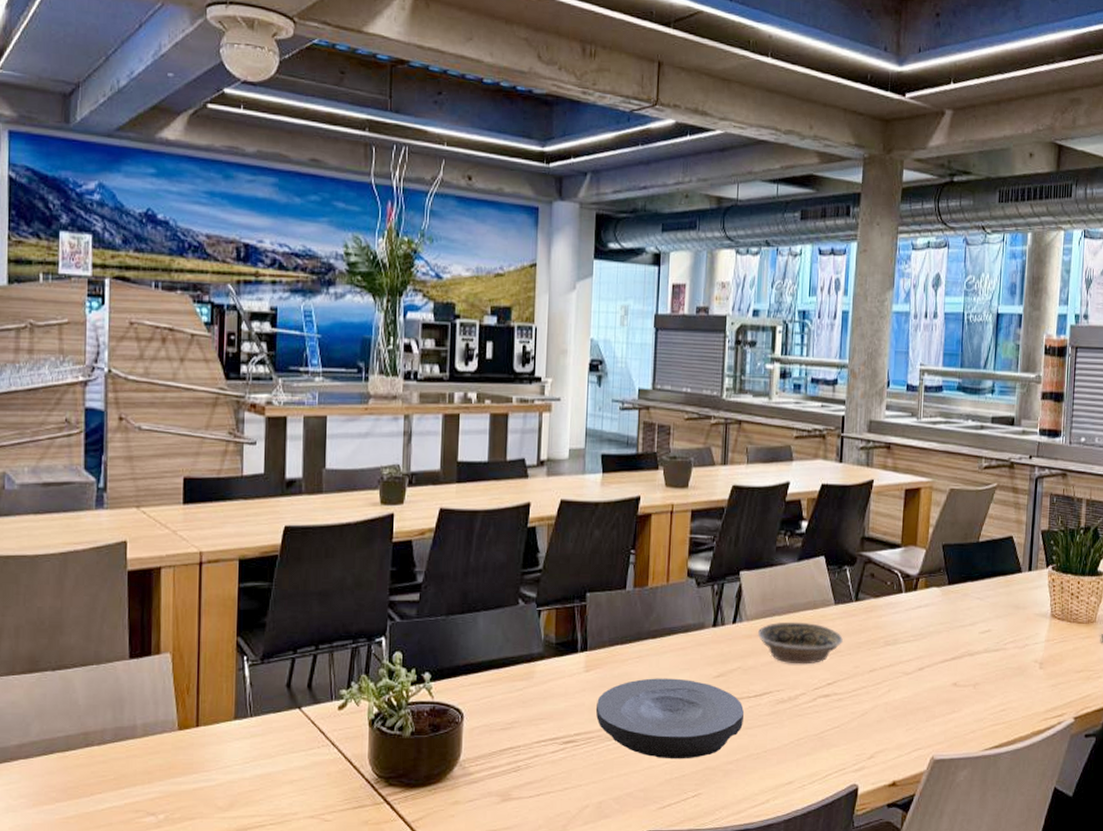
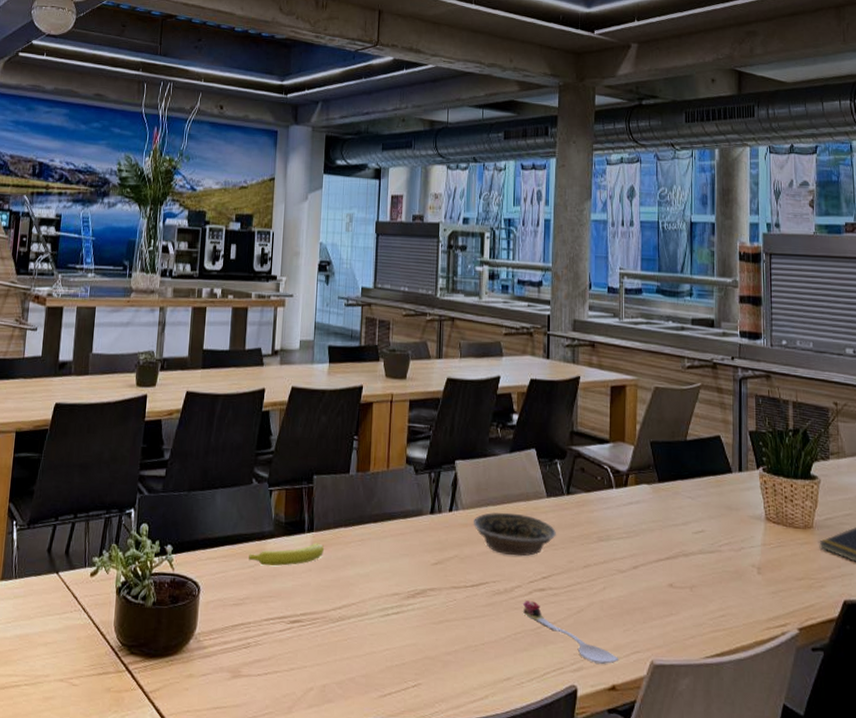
banana: none [516,662,600,689] -> present [249,543,325,567]
plate: present [595,678,744,759] -> none [320,562,461,647]
spoon: none [806,707,901,763] -> present [522,601,619,665]

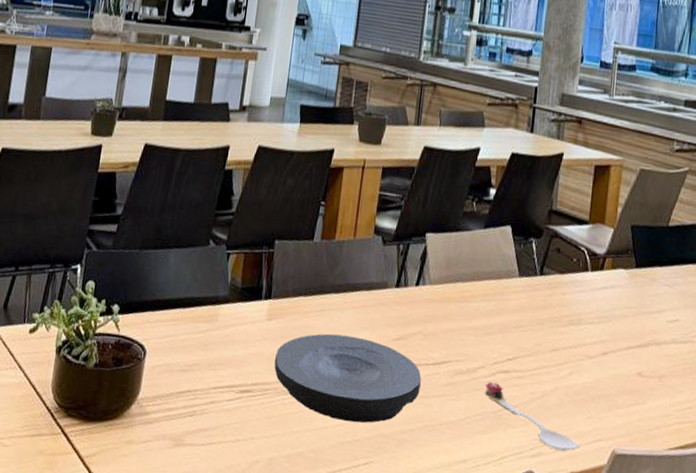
banana: present [249,543,325,567] -> none [200,310,282,333]
plate: none [320,562,461,647] -> present [274,333,421,423]
bowl: present [473,511,556,557] -> none [439,288,526,337]

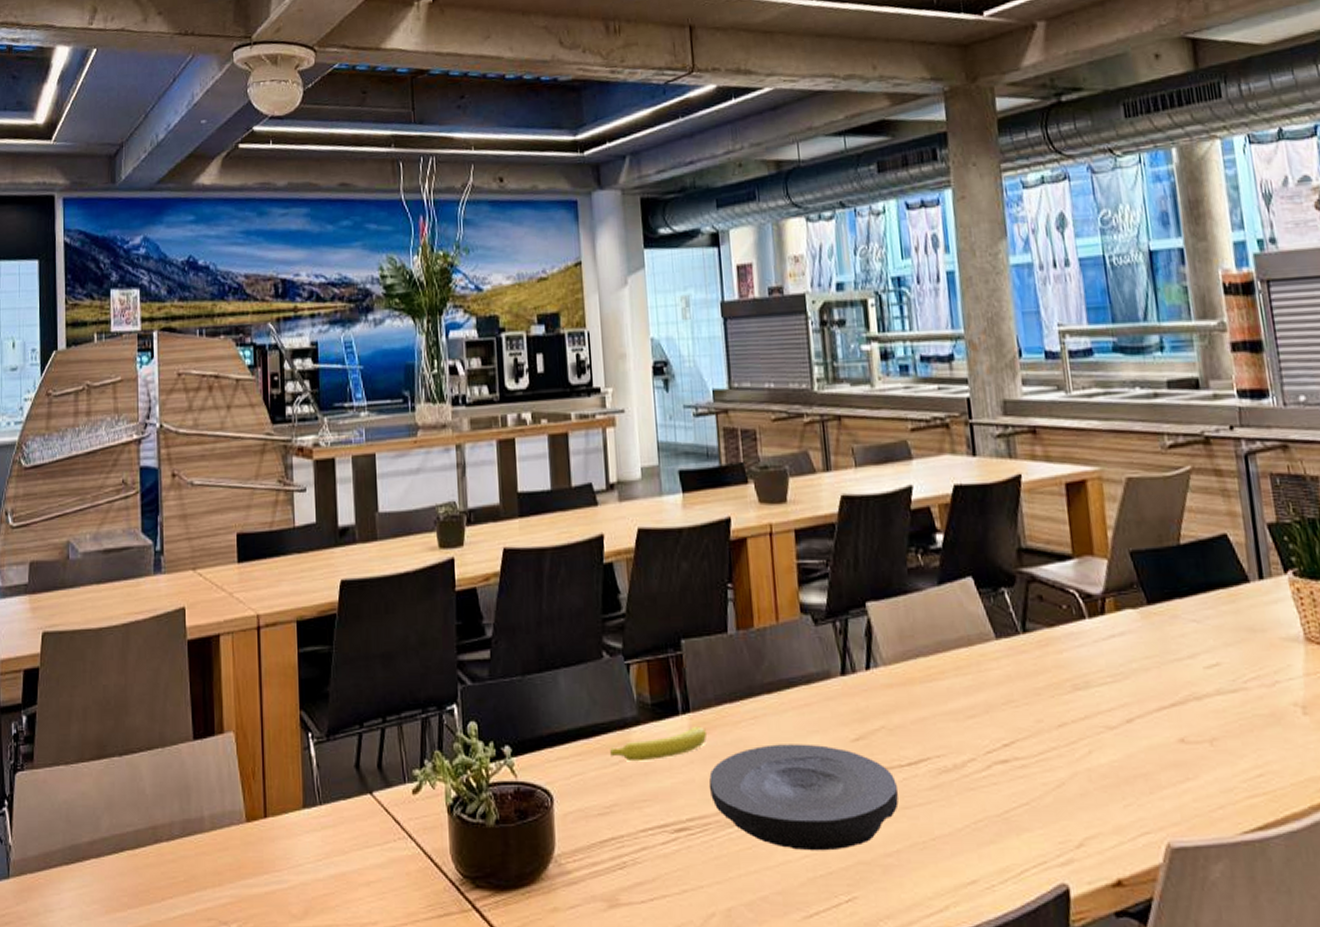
banana: none [200,310,282,333] -> present [610,726,708,762]
spoon: present [484,382,580,452] -> none [980,777,1123,854]

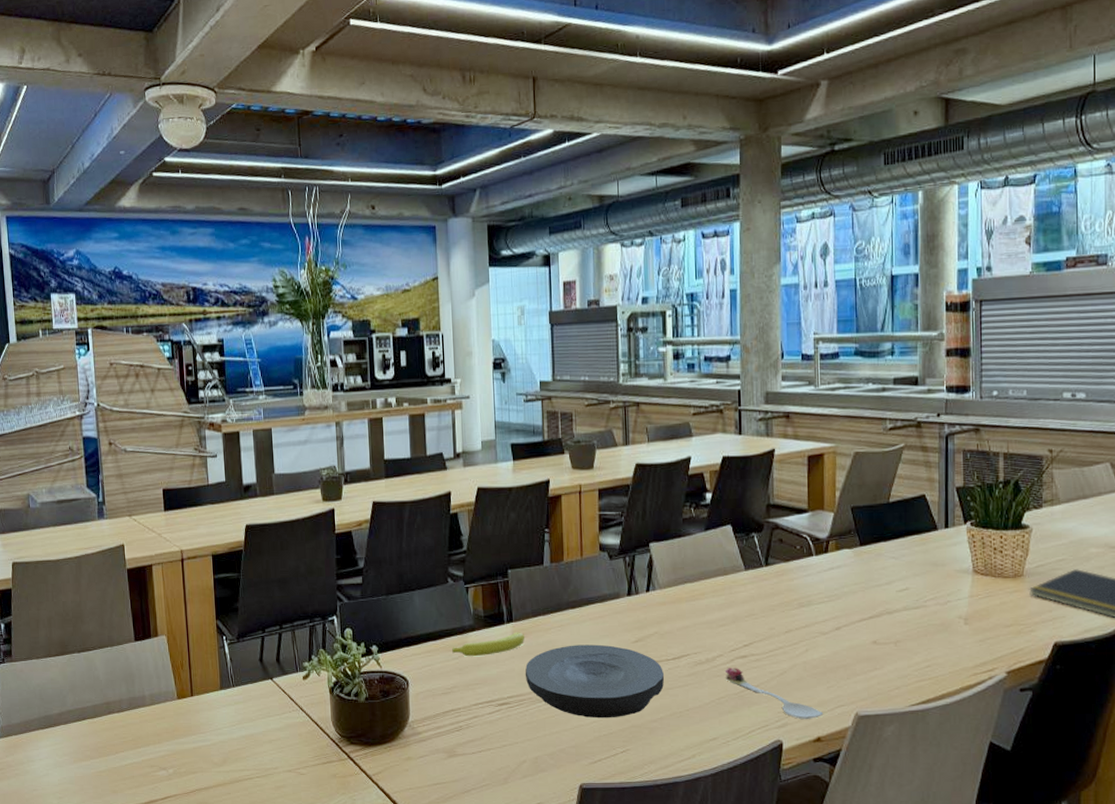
spoon: none [980,777,1123,854] -> present [724,668,824,720]

